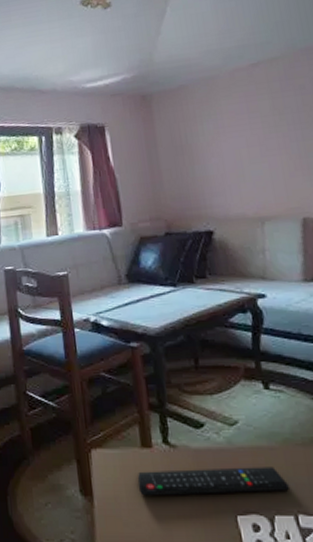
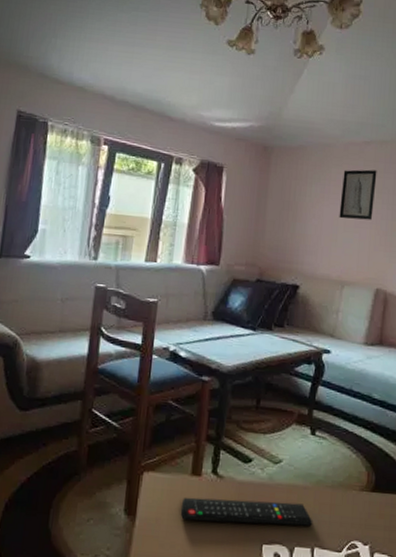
wall art: none [234,91,280,151] -> present [339,169,377,220]

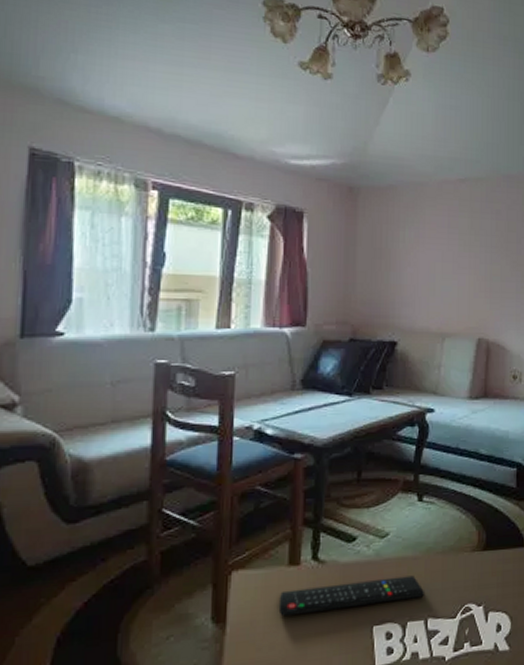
wall art: present [339,169,377,220] -> none [436,210,473,265]

